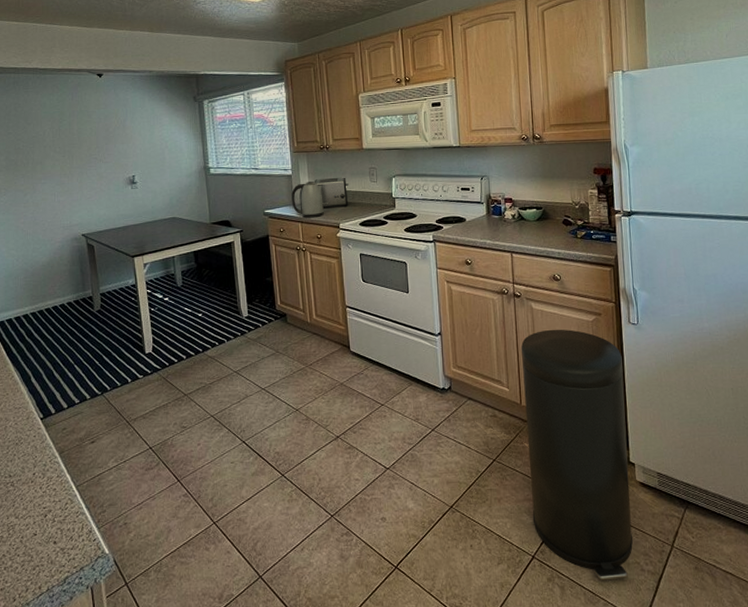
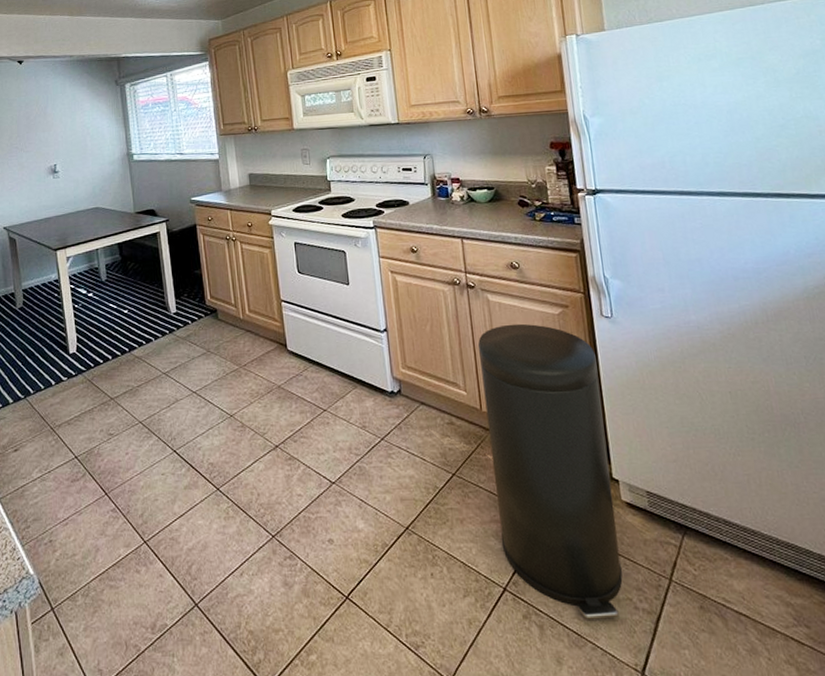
kettle: present [291,181,324,218] -> none [219,166,254,205]
toaster: present [314,177,349,209] -> none [242,160,280,194]

